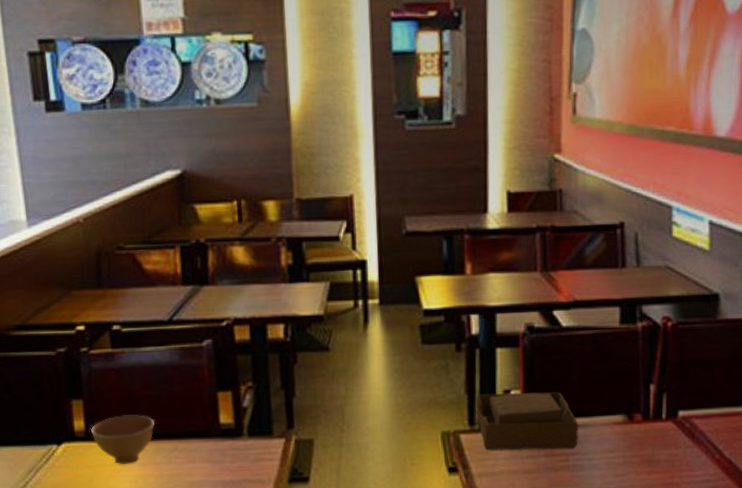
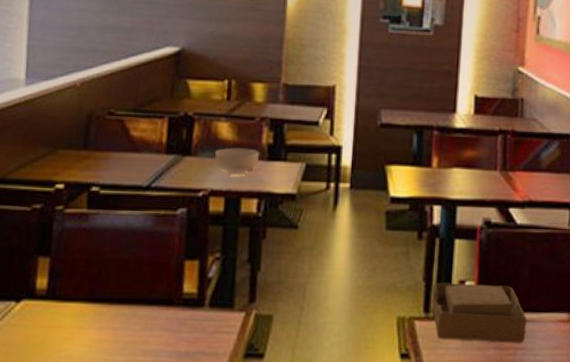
bowl: present [91,415,155,464] -> none [53,276,118,327]
bowl: none [233,272,281,302] -> present [214,147,260,176]

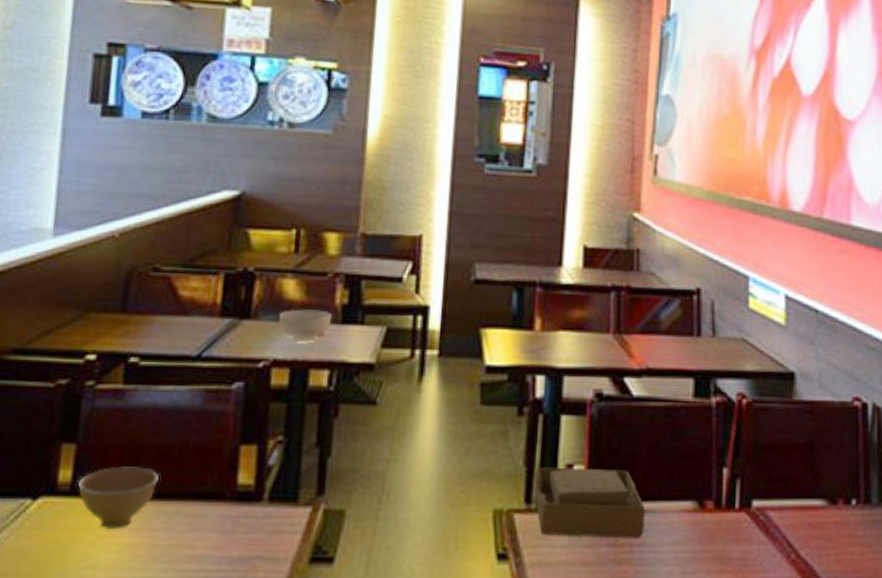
bowl: none [53,276,118,327] -> present [78,466,159,528]

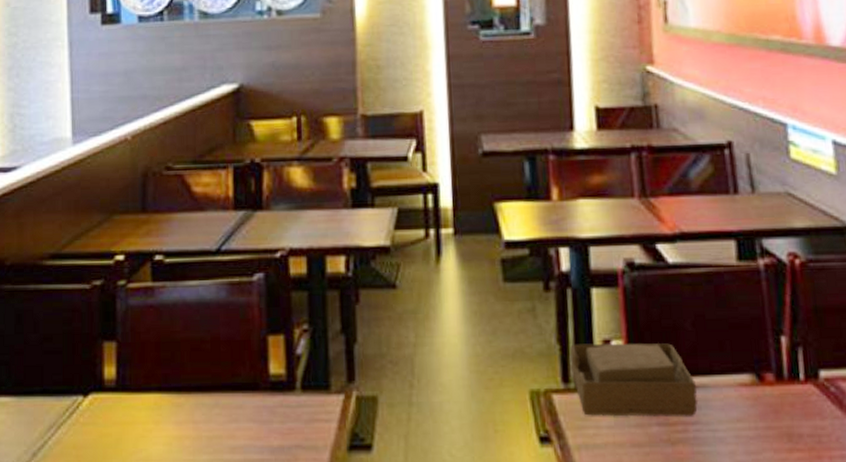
bowl: present [78,466,159,528] -> none [123,361,195,422]
bowl: present [278,309,332,343] -> none [289,196,342,230]

